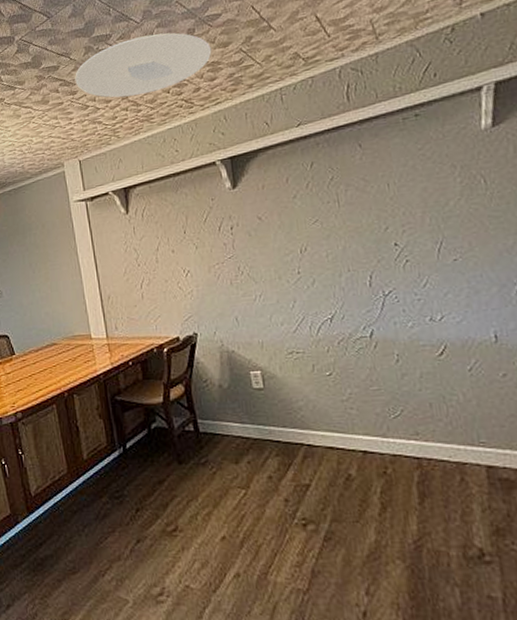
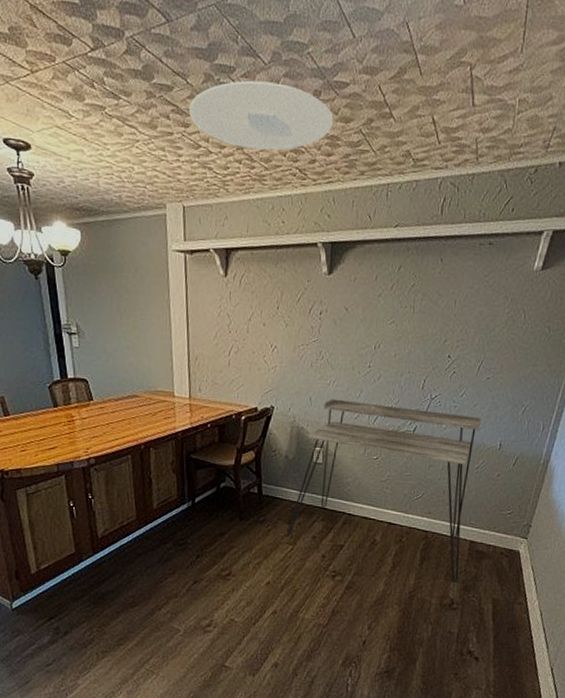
desk: none [236,307,483,525] -> present [287,399,481,582]

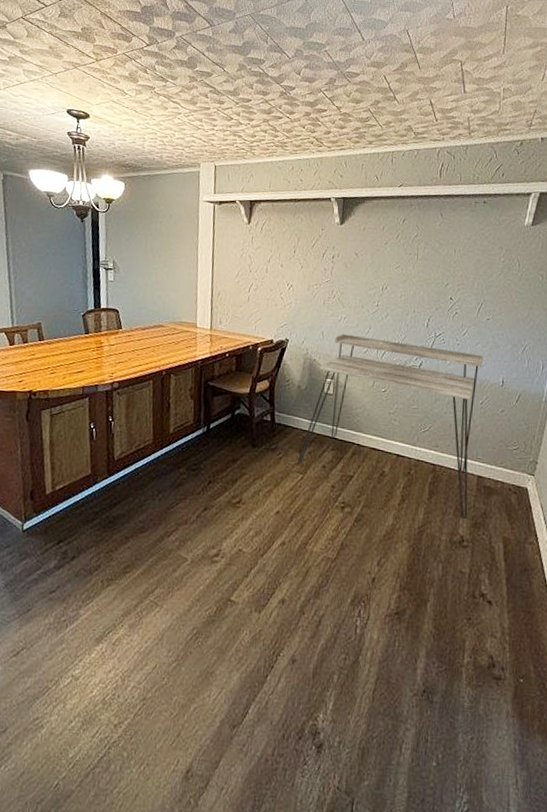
ceiling light: present [189,80,334,151] -> none [224,70,346,124]

